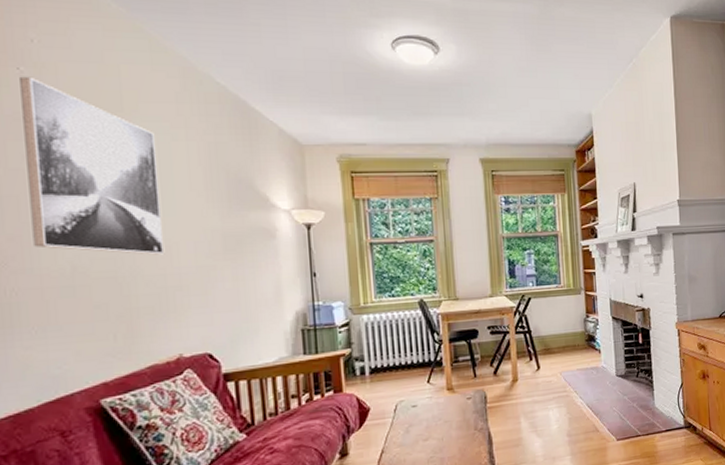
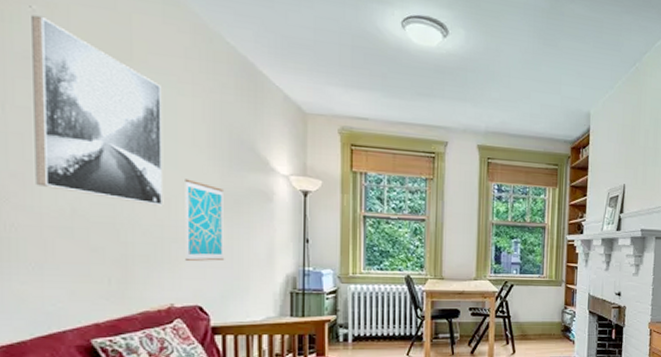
wall art: none [185,224,232,309] -> present [185,179,225,262]

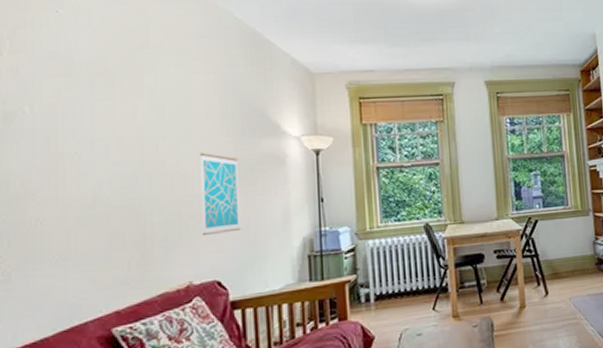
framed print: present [32,14,162,206] -> none [58,18,179,184]

